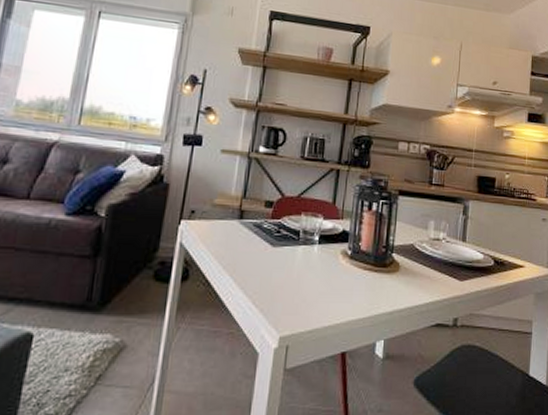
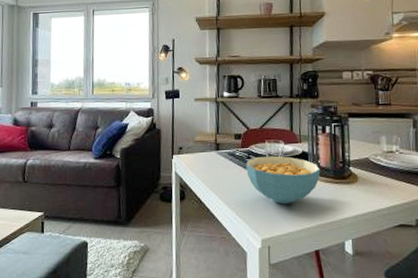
cereal bowl: none [273,231,360,294] -> present [246,155,321,205]

